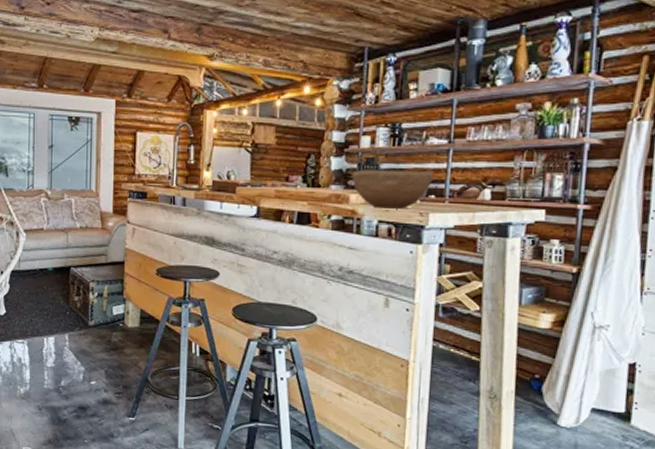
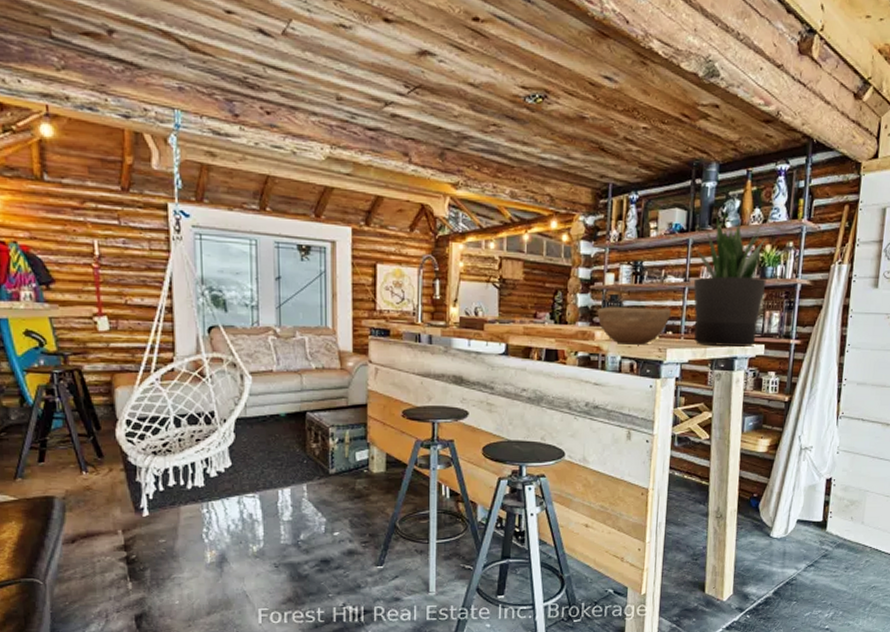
planter: none [459,74,546,212] -> present [693,215,767,347]

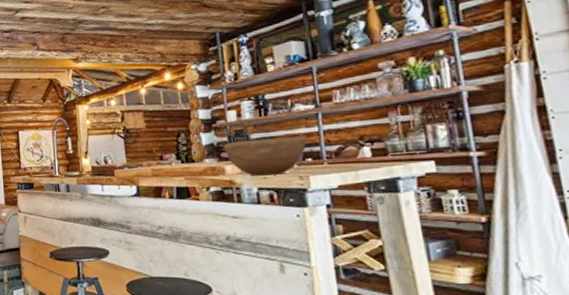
planter: present [693,215,767,347] -> none [322,40,421,169]

